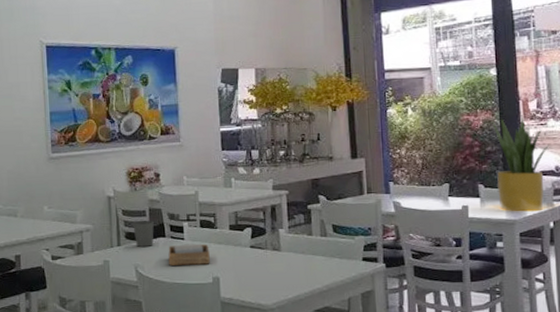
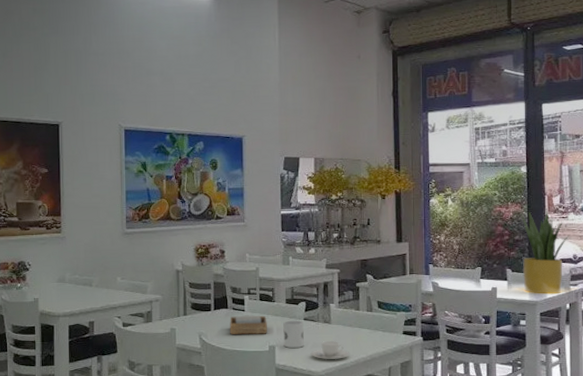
dixie cup: present [133,221,154,247] -> none [198,293,218,317]
mug: none [227,248,251,279] -> present [283,320,304,348]
teacup: none [259,270,304,291] -> present [310,341,350,359]

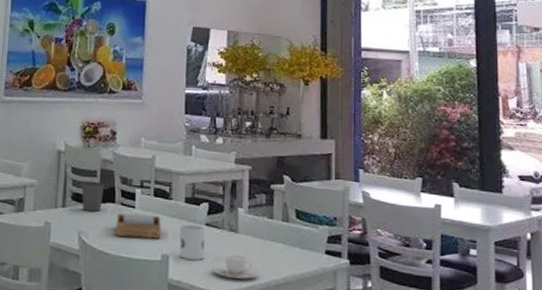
dixie cup: none [198,293,218,317] -> present [81,181,104,212]
planter: present [521,209,570,294] -> none [470,112,529,220]

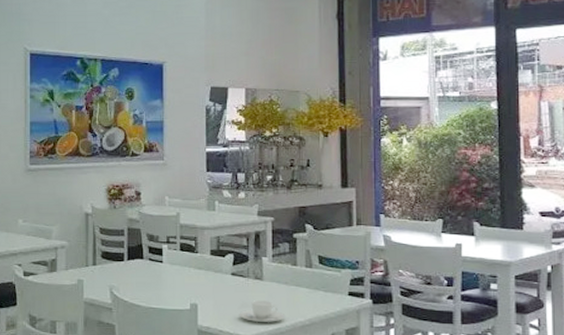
dixie cup: present [81,181,104,212] -> none [110,240,132,268]
napkin holder: present [115,213,161,239] -> none [145,267,189,290]
mug: present [179,224,205,260] -> none [207,275,231,307]

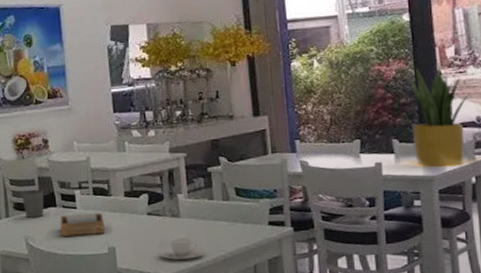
dixie cup: none [110,240,132,268] -> present [21,190,44,218]
napkin holder: none [145,267,189,290] -> present [60,212,105,236]
planter: none [491,152,551,254] -> present [406,63,470,167]

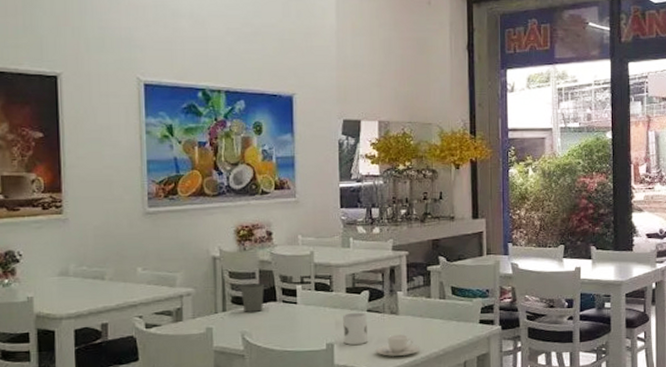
napkin holder: present [60,212,105,236] -> none [279,308,324,332]
mug: none [123,215,150,249] -> present [343,312,367,345]
planter: present [406,63,470,167] -> none [606,179,656,273]

